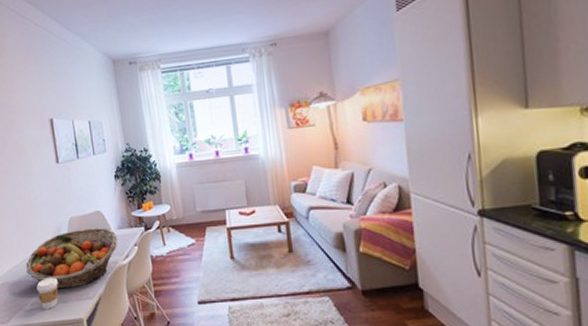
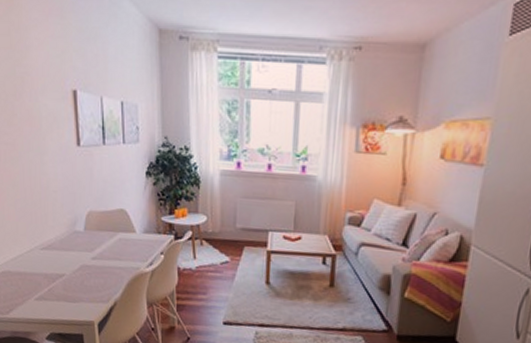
fruit basket: present [26,228,118,289] -> none [32,226,142,288]
coffee cup: present [36,277,58,310] -> none [43,273,69,307]

